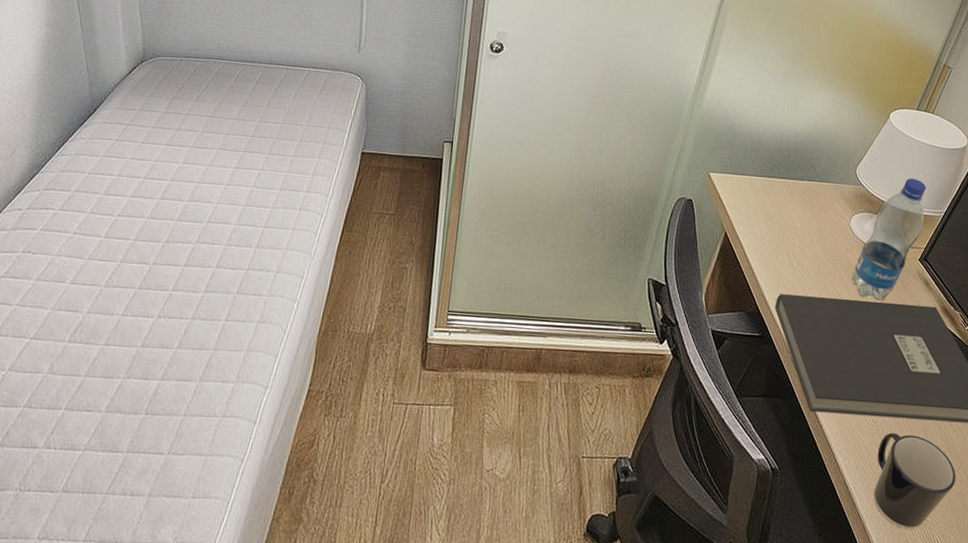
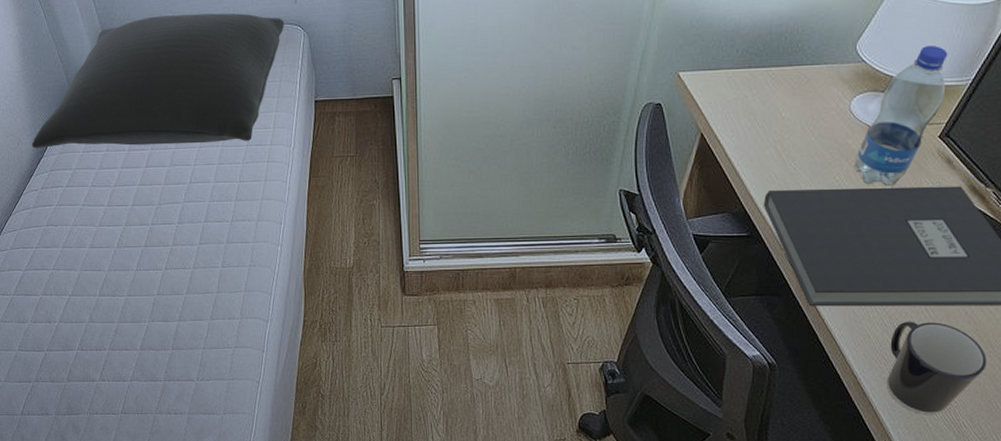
pillow: none [27,41,344,185] -> present [31,13,285,148]

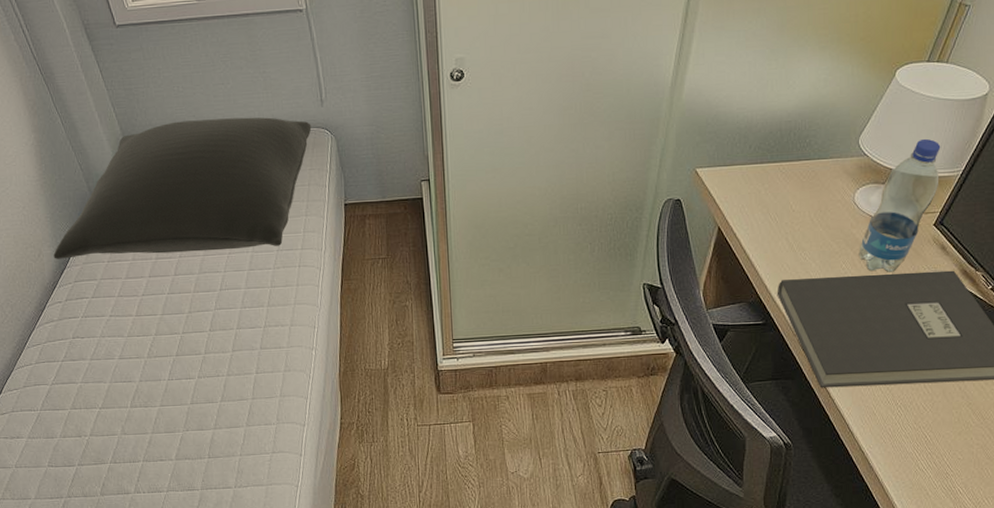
mug: present [887,321,987,415] -> none [891,398,979,485]

